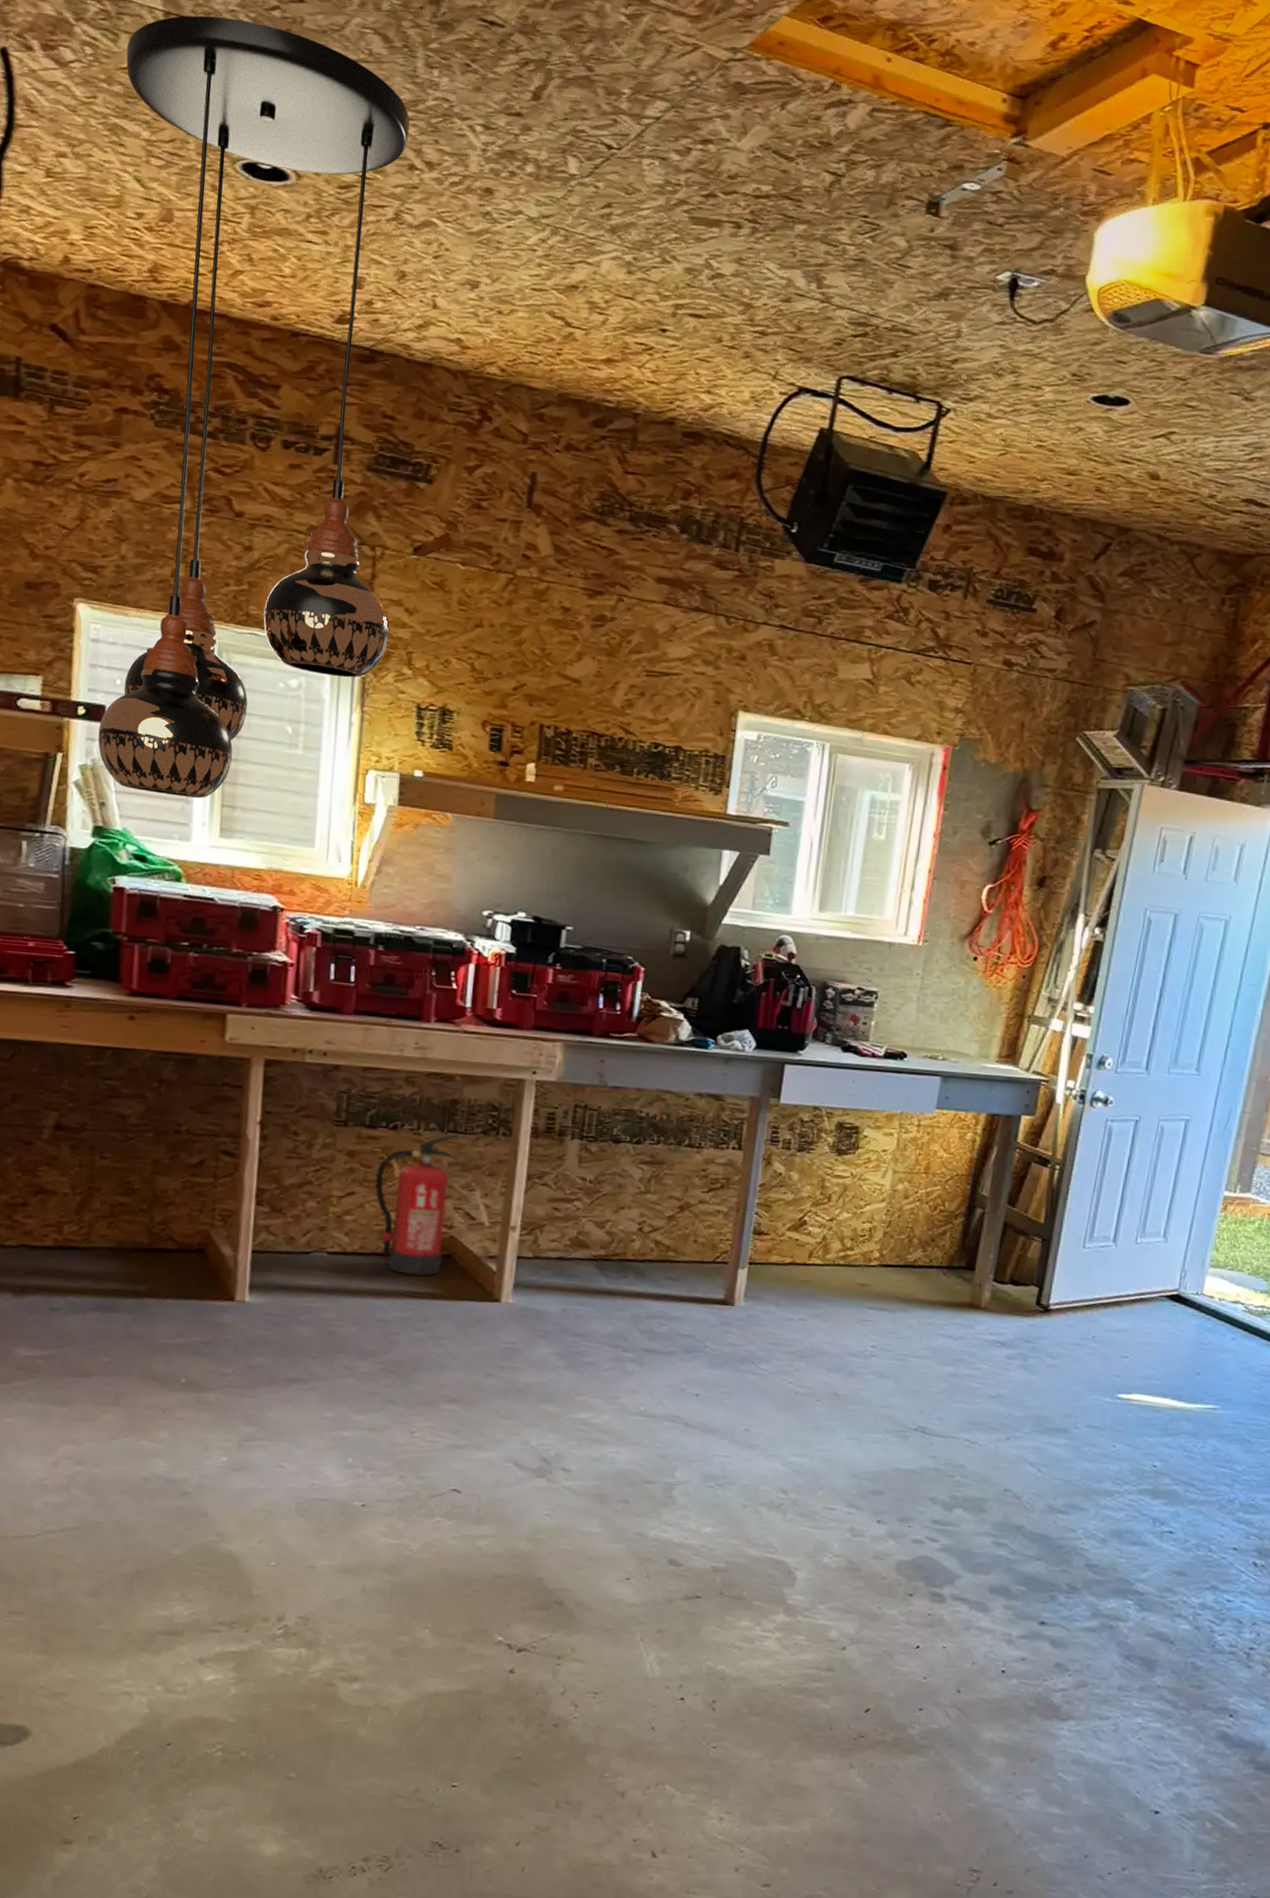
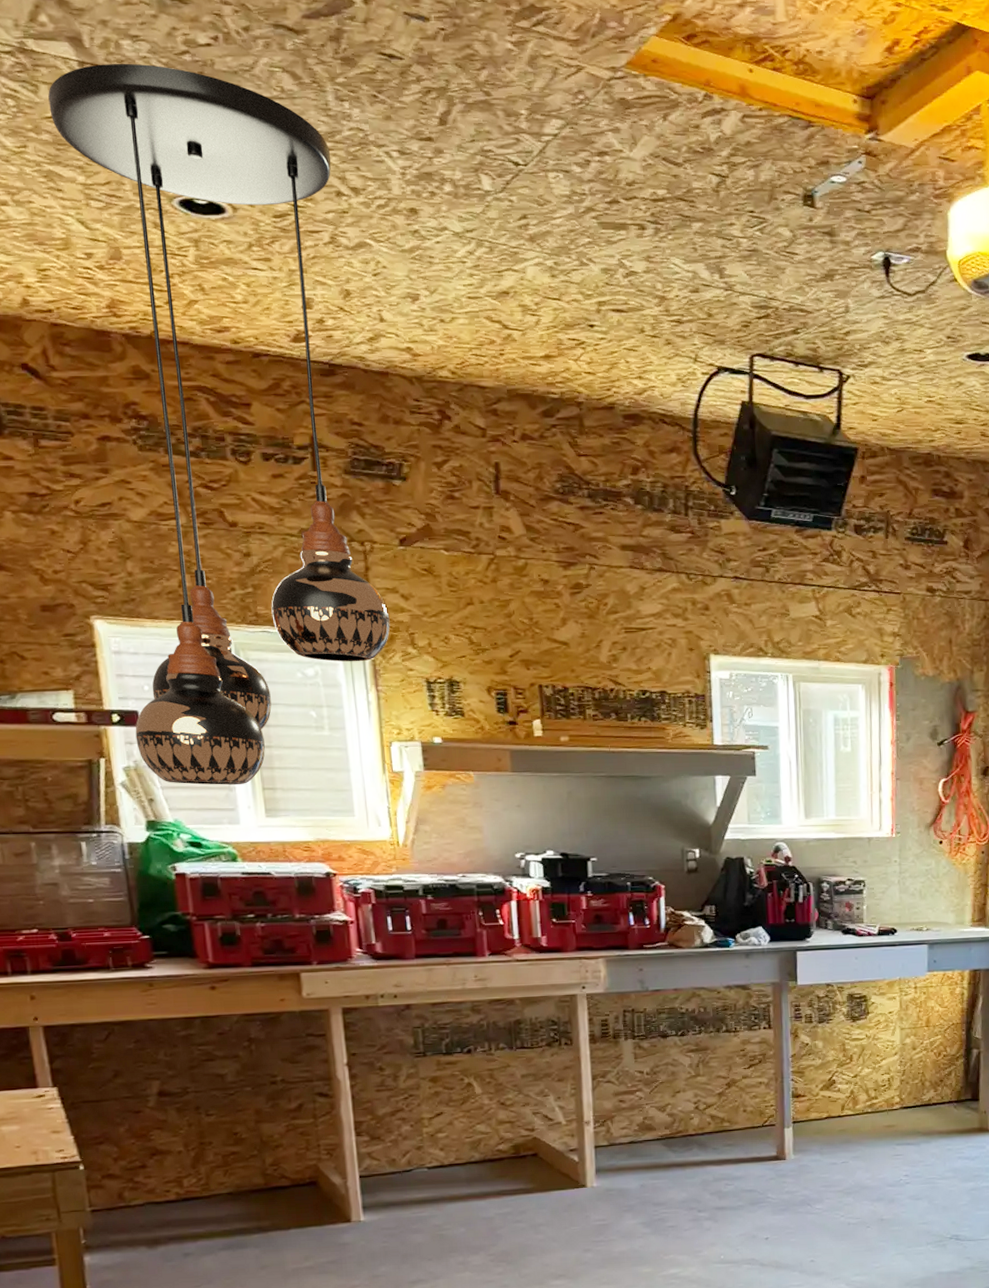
fire extinguisher: present [374,1133,460,1276] -> none [459,1049,530,1176]

